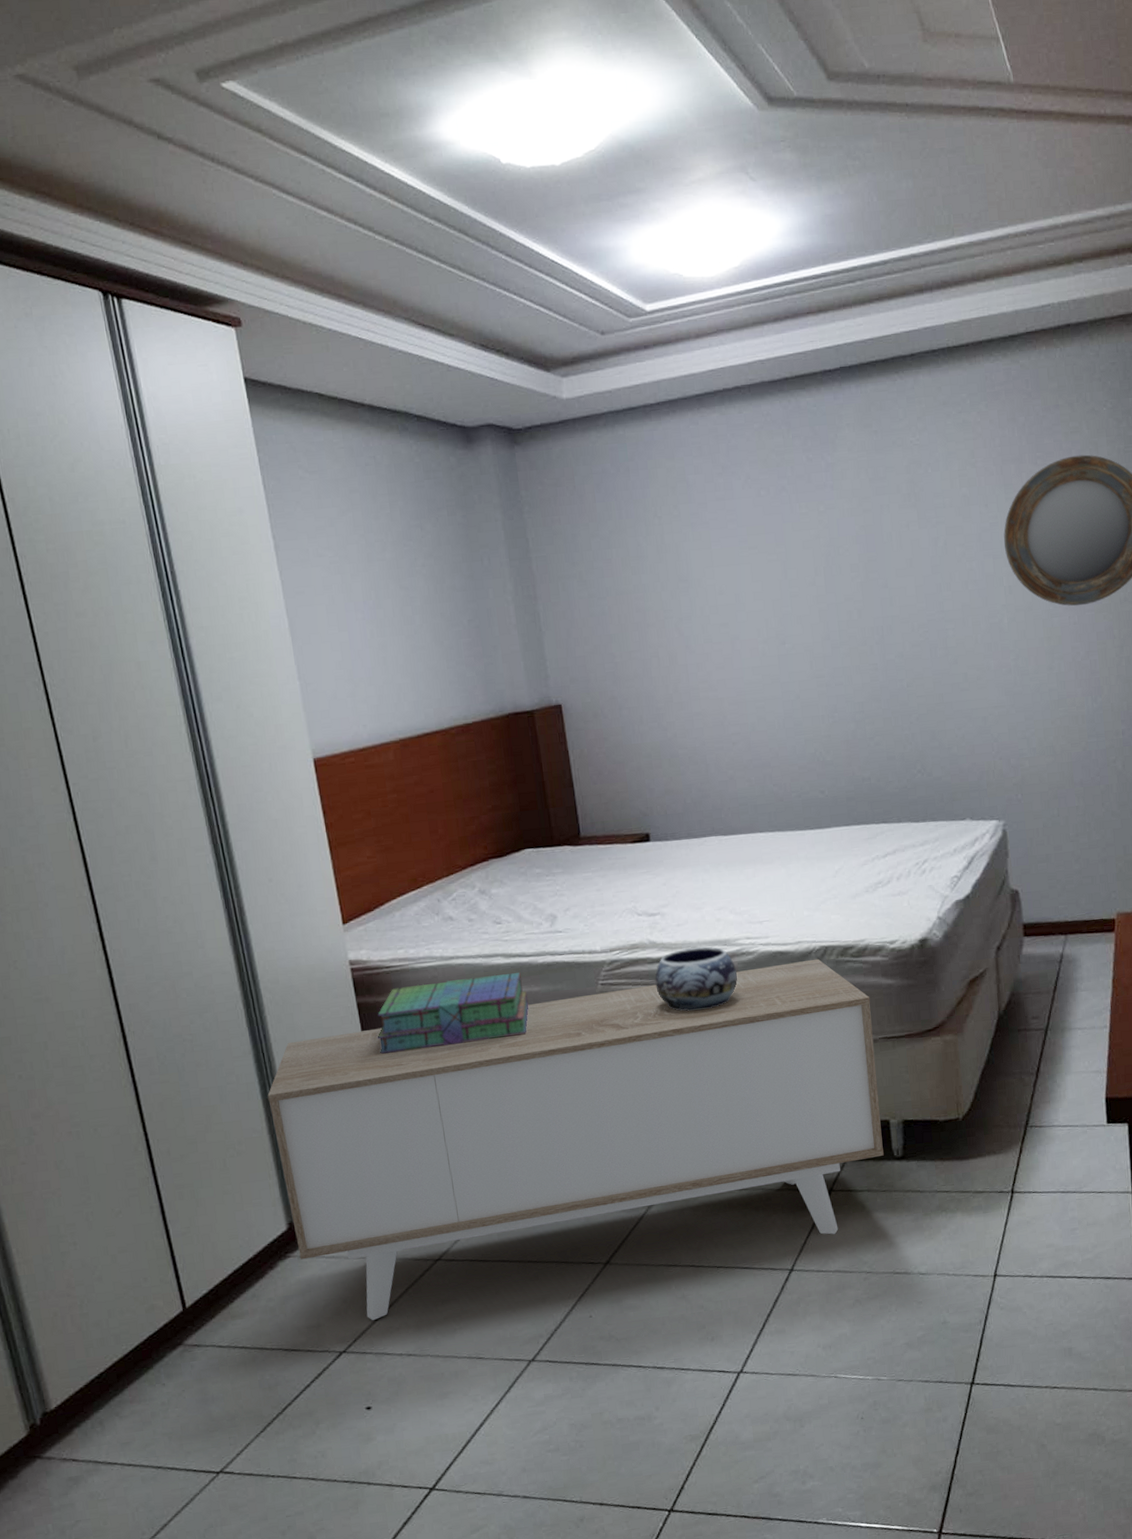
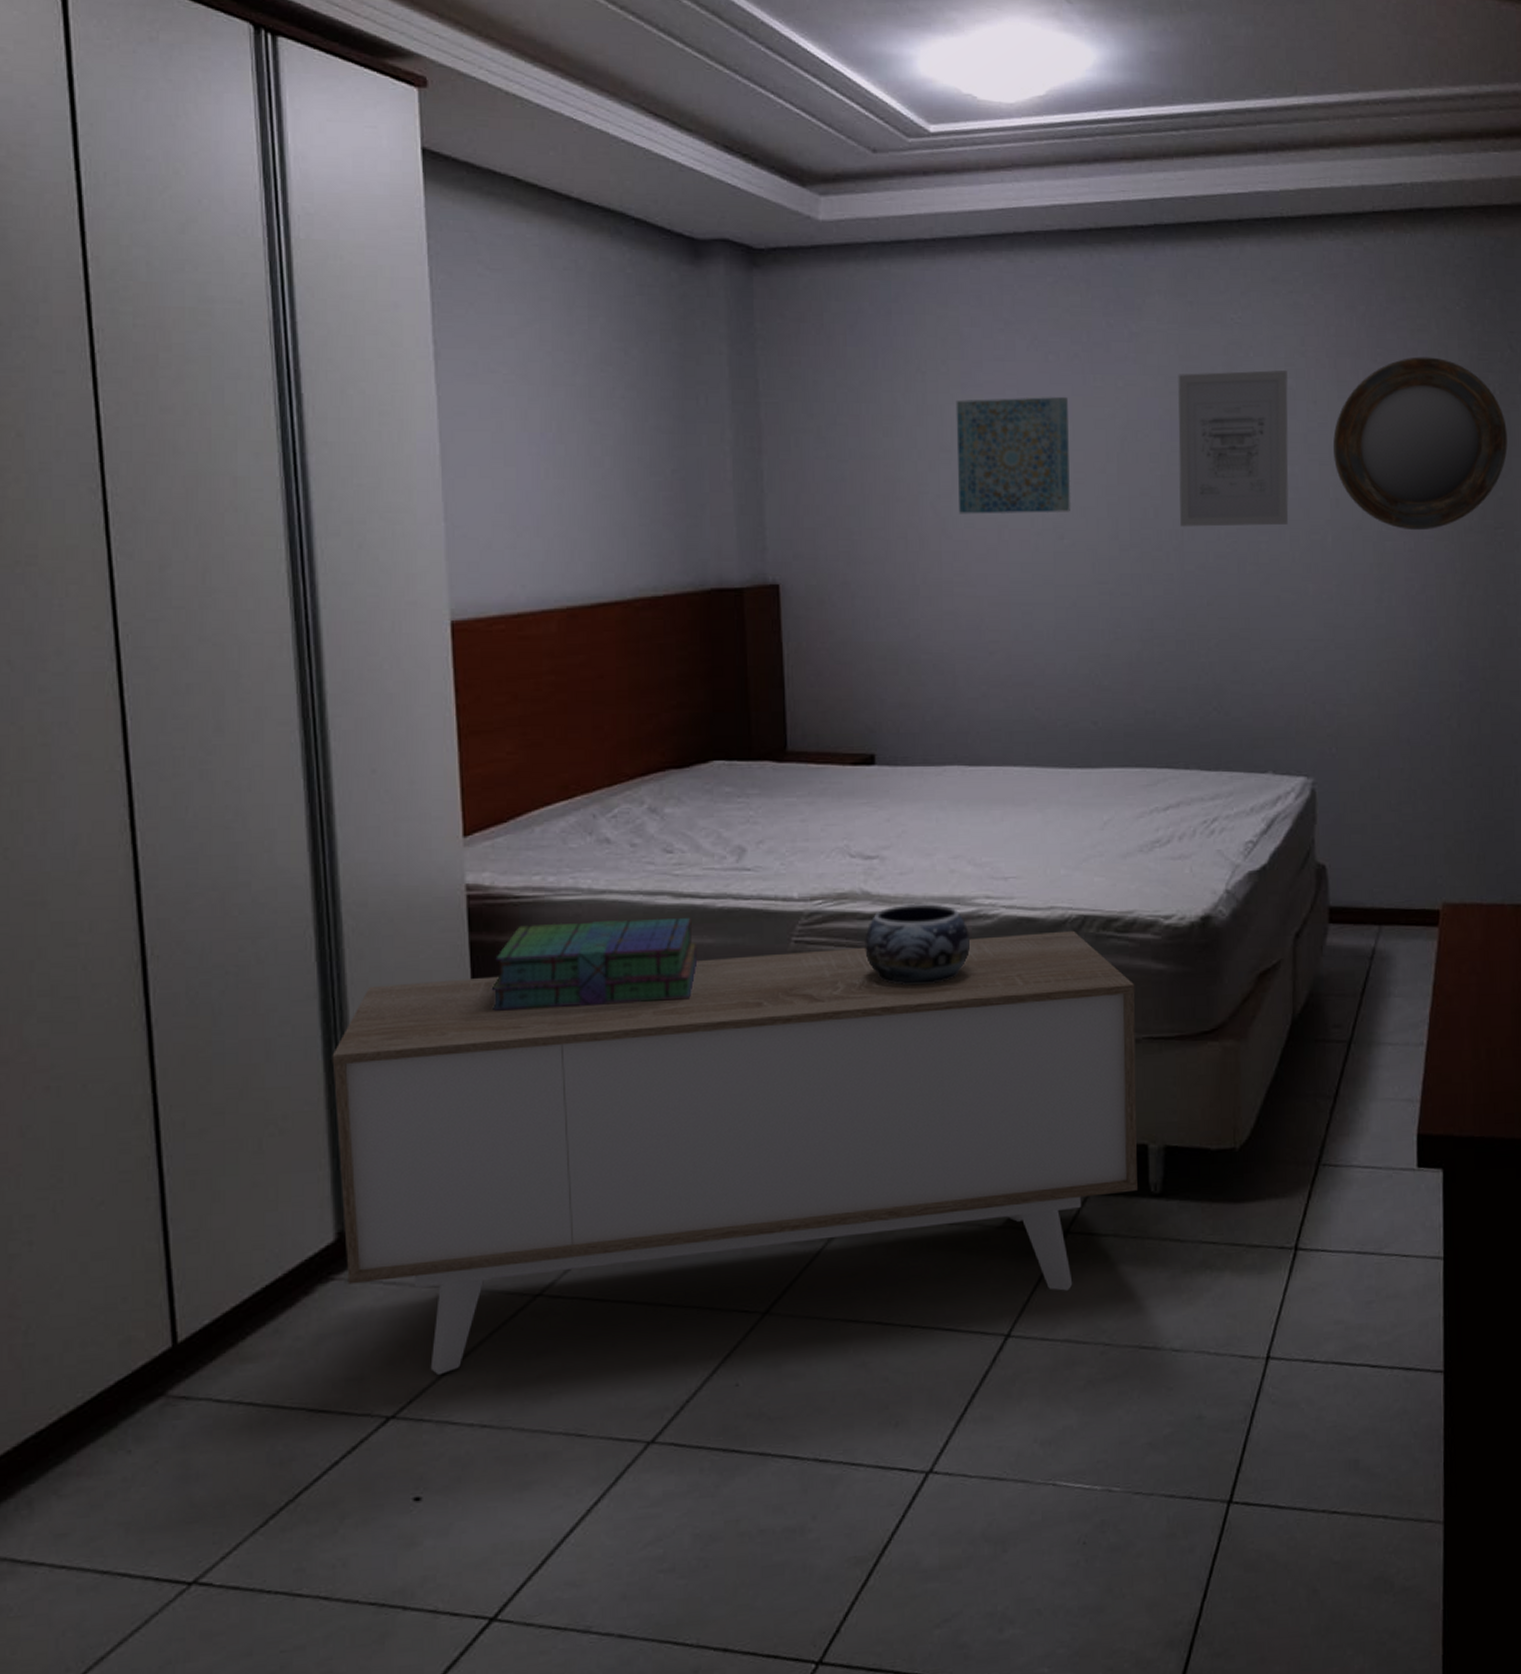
wall art: none [688,524,789,632] -> present [955,396,1071,515]
wall art: none [869,481,970,624] -> present [1178,370,1289,527]

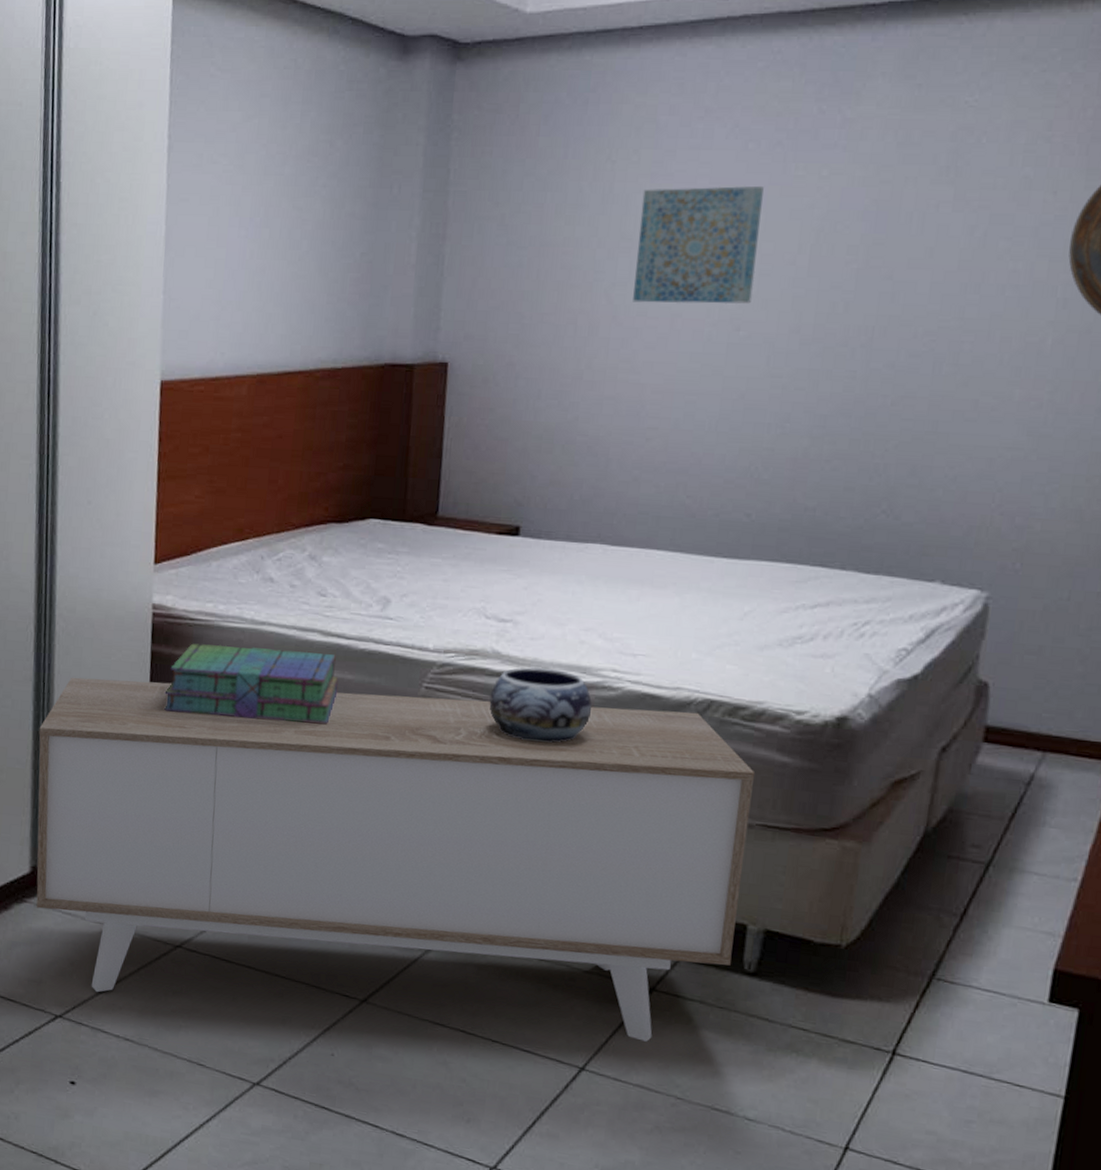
wall art: present [1178,370,1289,527] -> none [872,158,1026,325]

